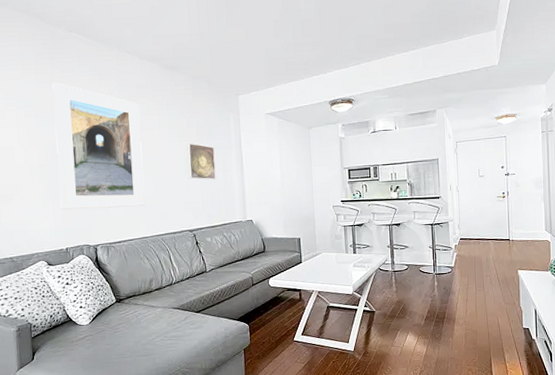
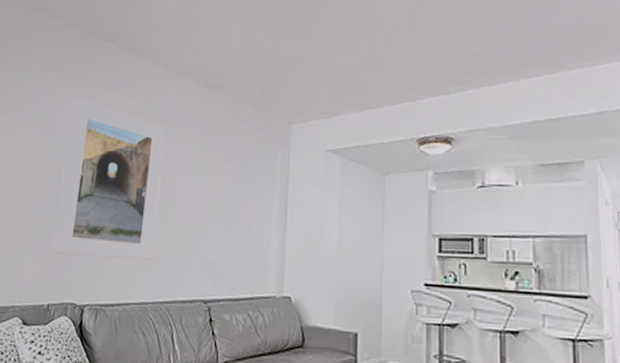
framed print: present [187,143,216,180] -> none [214,182,251,234]

